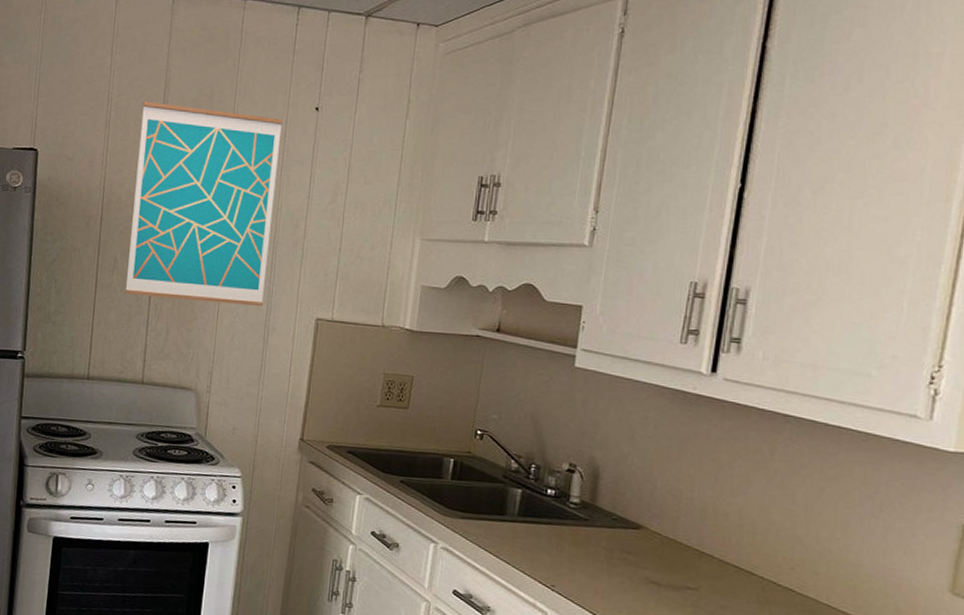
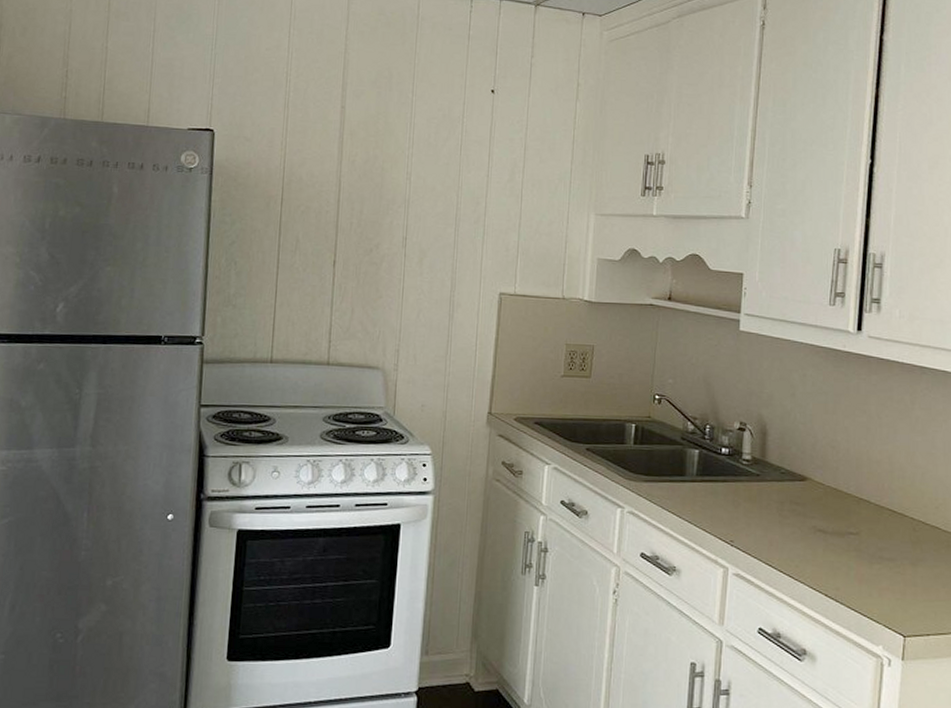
wall art: present [124,101,282,306] -> none [307,83,460,282]

